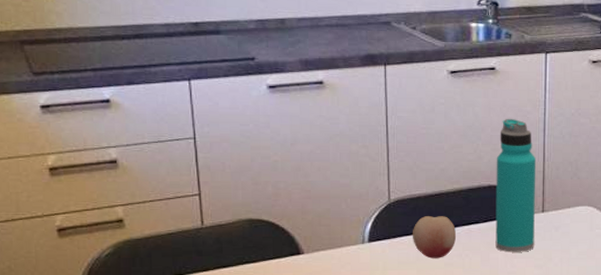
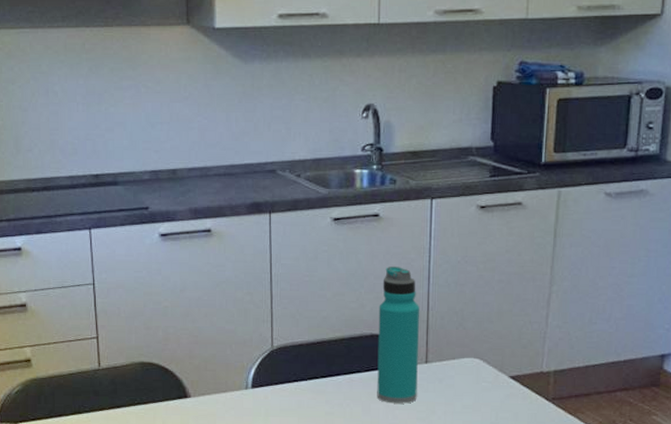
fruit: present [412,216,457,259] -> none [293,364,338,407]

